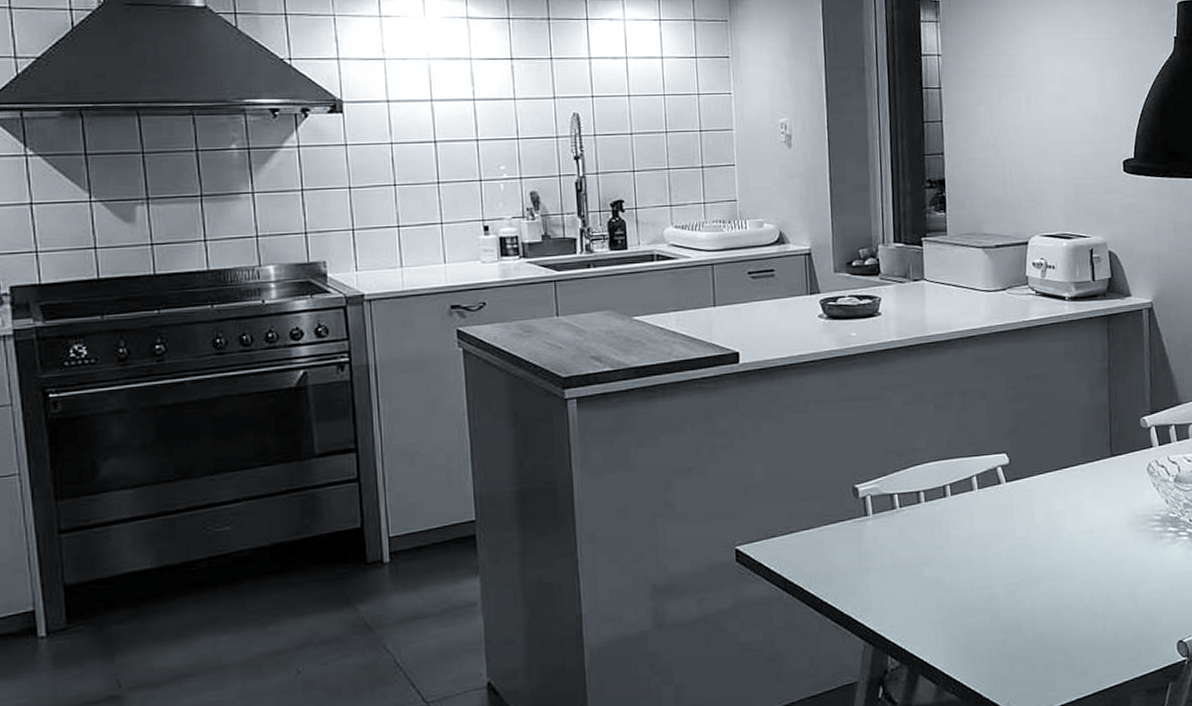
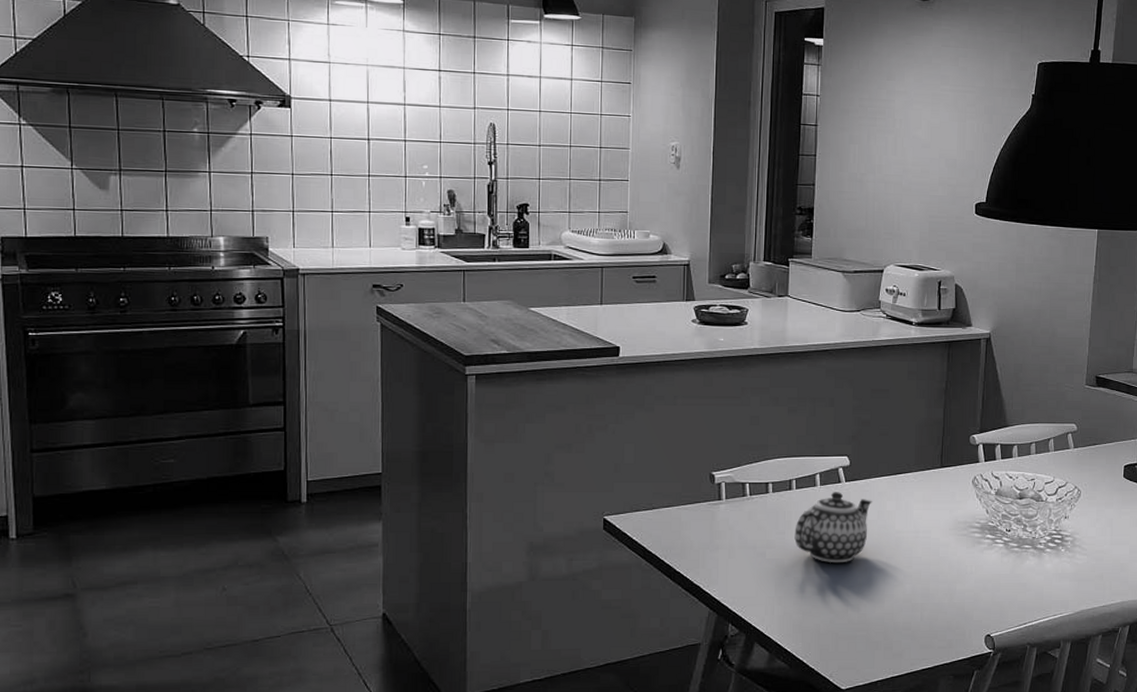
teapot: none [953,494,1038,576] -> present [794,492,872,562]

